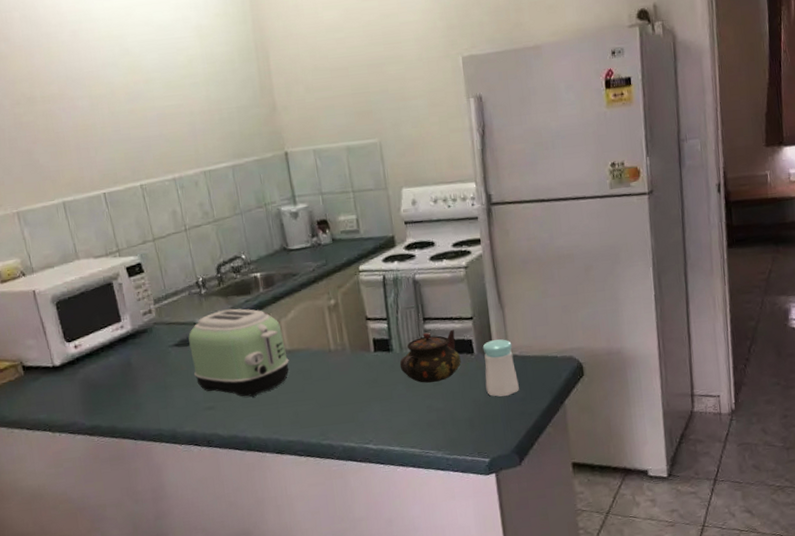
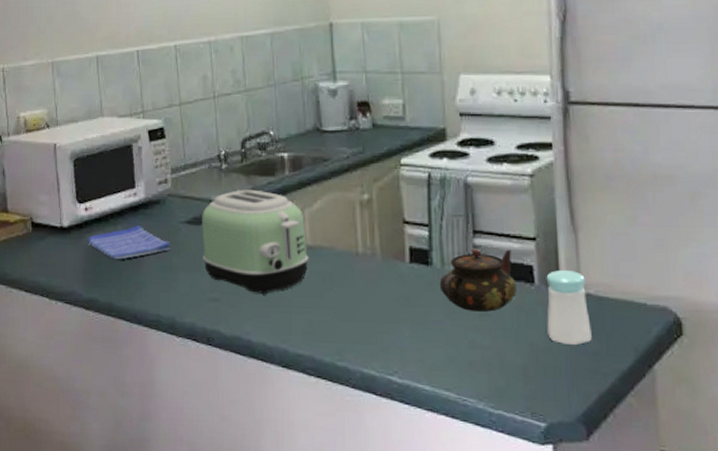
dish towel: none [81,354,164,388] -> present [87,226,171,260]

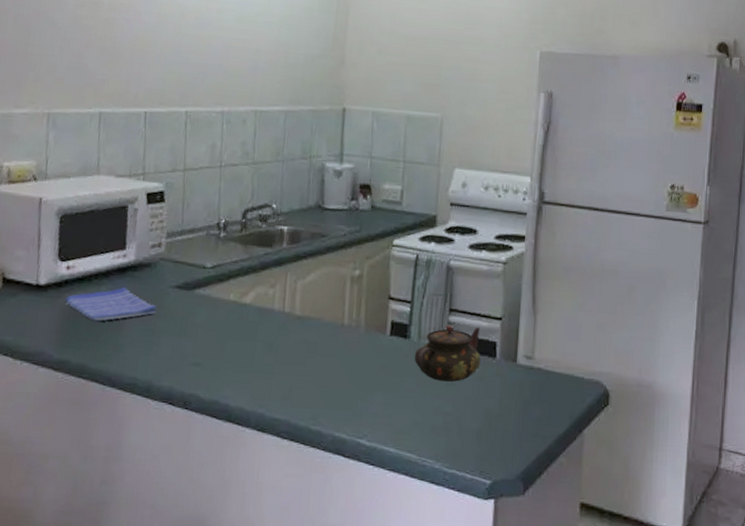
toaster: present [202,189,309,295] -> none [188,258,297,361]
salt shaker: present [546,270,592,345] -> none [502,347,538,412]

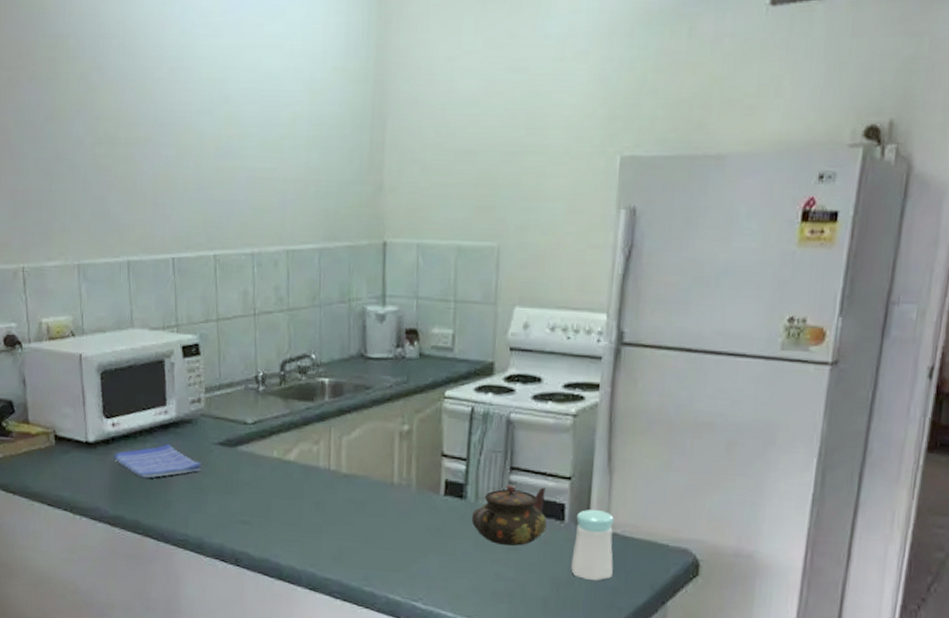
salt shaker: none [502,347,538,412] -> present [571,509,614,580]

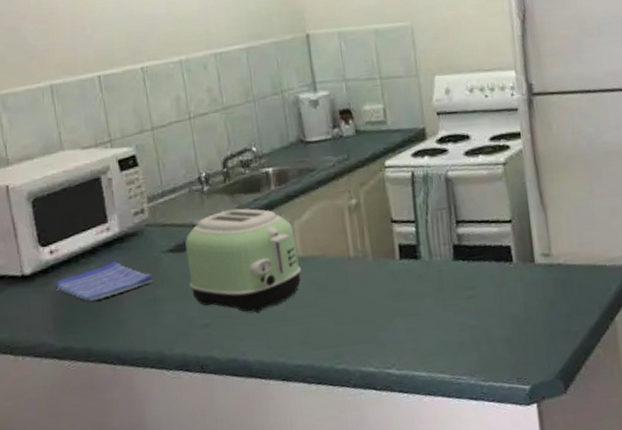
toaster: none [233,413,344,520] -> present [185,208,302,313]
teapot: present [471,484,547,546] -> none [428,233,499,296]
salt shaker: present [571,509,614,580] -> none [522,245,564,312]

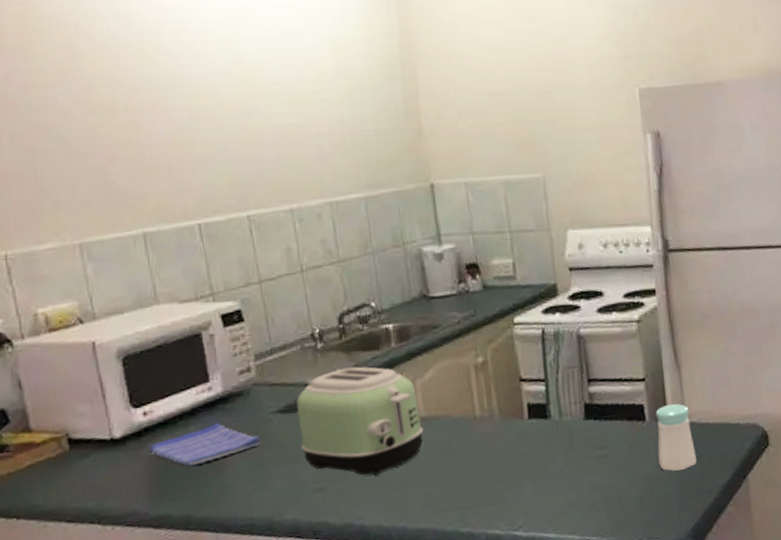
salt shaker: none [522,245,564,312] -> present [655,404,697,471]

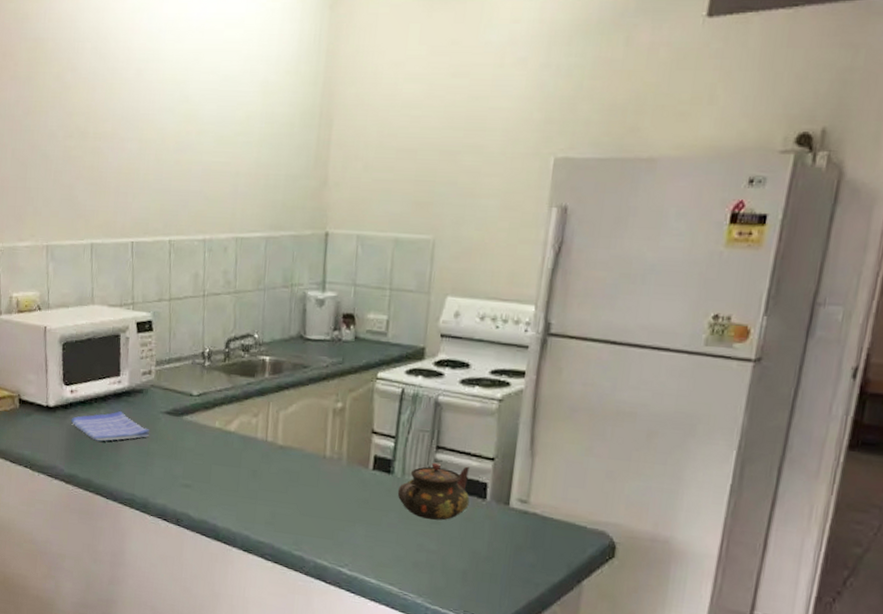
toaster: present [297,366,424,476] -> none [178,387,279,486]
teapot: none [558,392,631,456] -> present [397,462,470,521]
salt shaker: present [655,404,697,471] -> none [490,489,534,557]

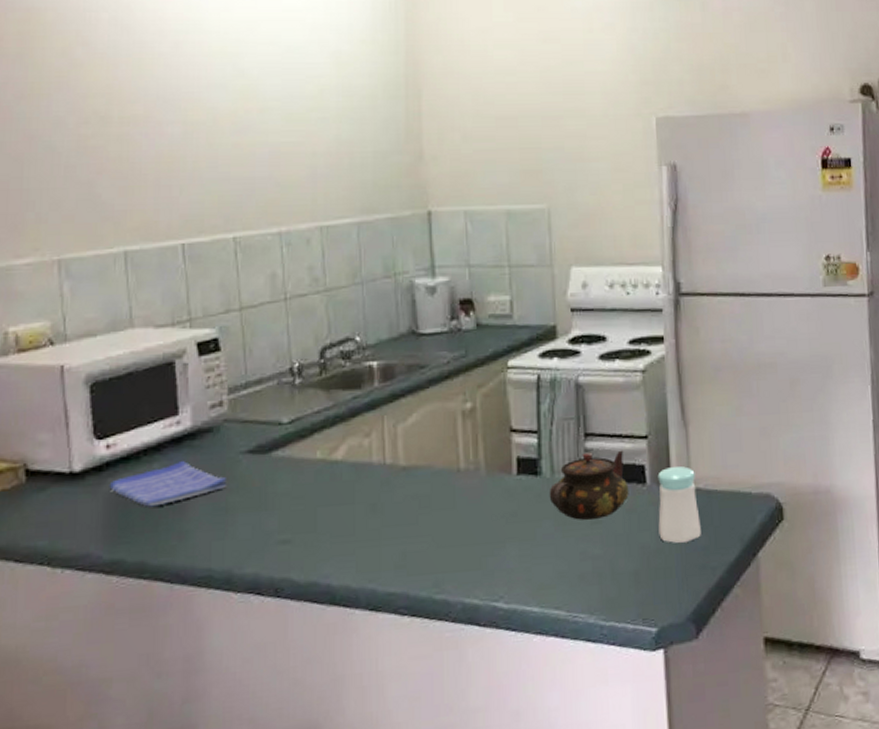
salt shaker: none [490,489,534,557] -> present [657,466,701,543]

